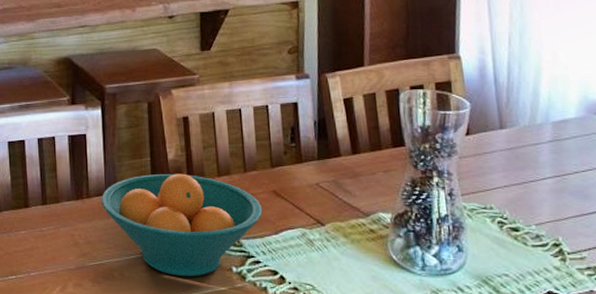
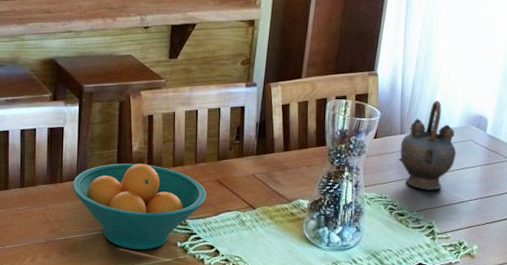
teapot: none [502,86,579,198] -> present [399,101,456,190]

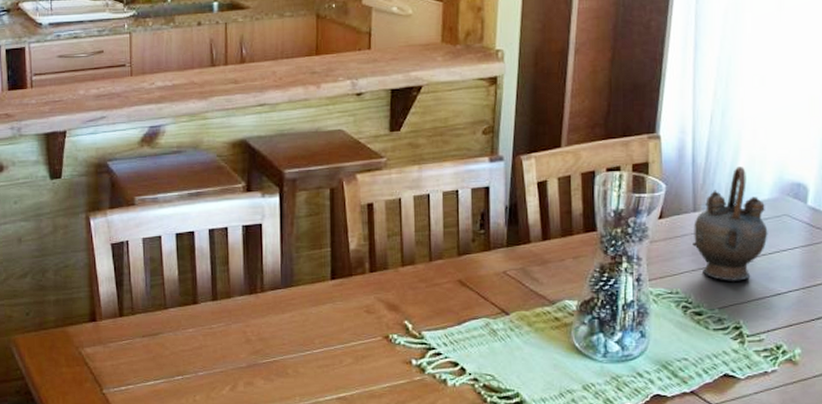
fruit bowl: present [72,163,207,250] -> none [276,264,447,372]

